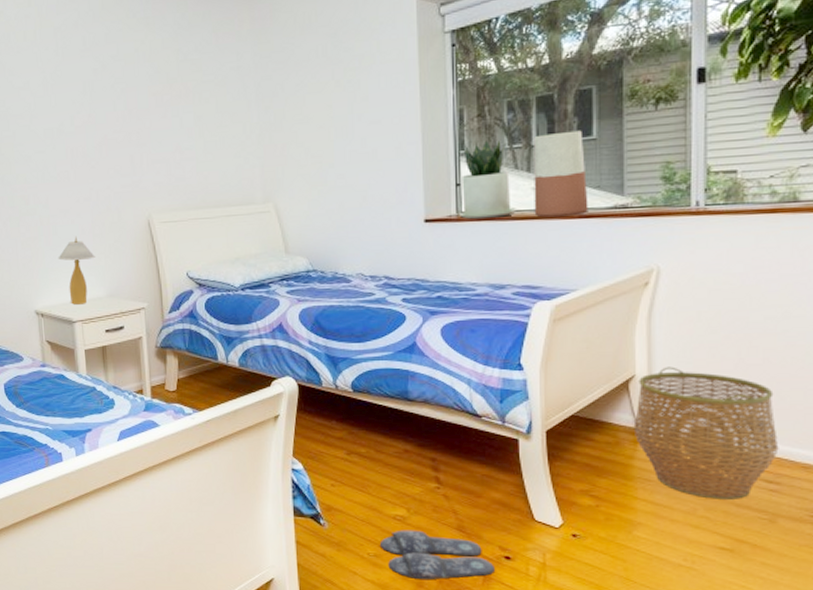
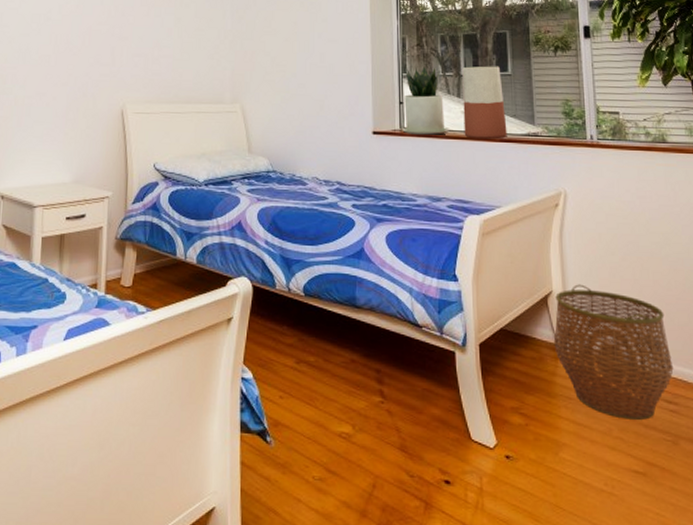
table lamp: present [58,236,95,305] -> none [27,119,65,189]
slippers: present [380,530,494,580] -> none [326,449,435,509]

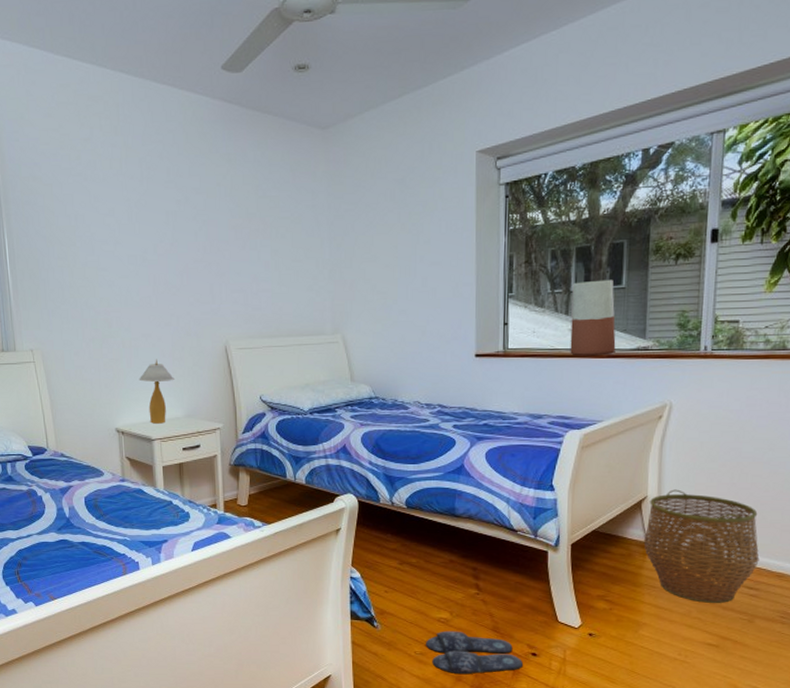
table lamp: none [27,119,65,189] -> present [139,359,174,424]
slippers: none [326,449,435,509] -> present [426,631,523,675]
planter: present [402,68,449,136] -> none [506,285,555,356]

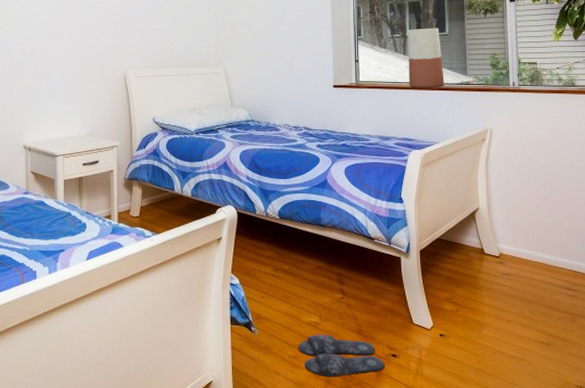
table lamp: present [139,359,174,424] -> none [47,84,79,141]
basket: present [643,489,760,603] -> none [479,202,574,303]

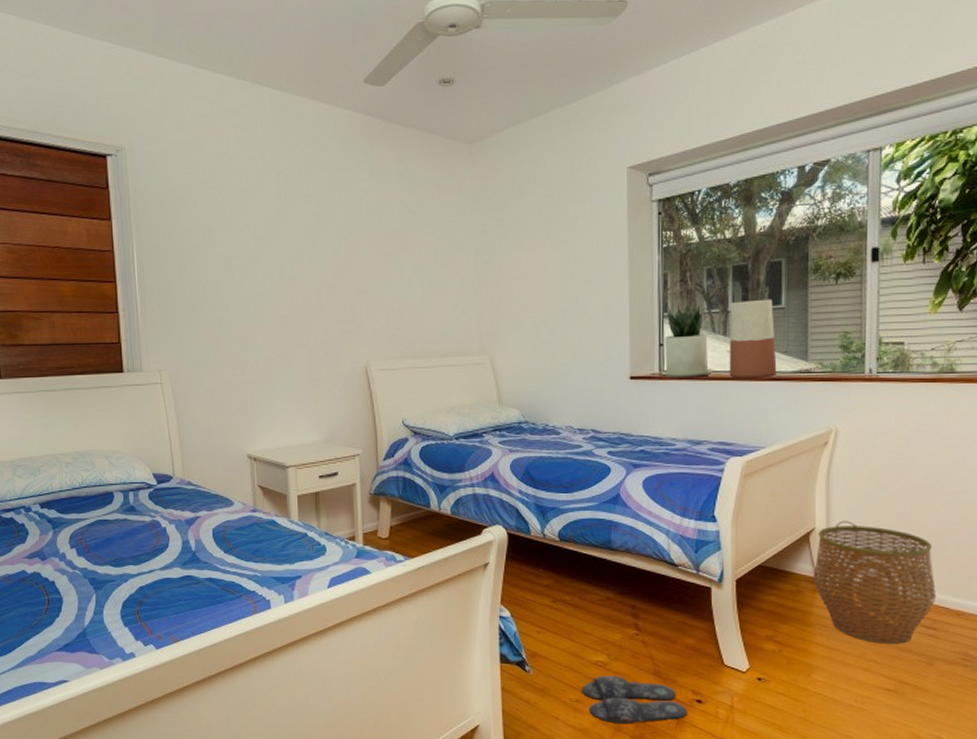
planter: none [358,31,397,87] -> present [662,305,713,379]
basket: none [479,202,574,303] -> present [813,520,937,644]

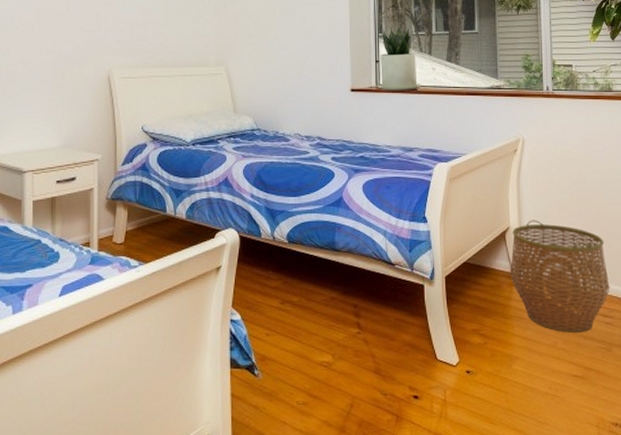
slippers: present [582,675,687,724] -> none [308,375,405,425]
vase: present [729,299,777,379] -> none [434,25,473,93]

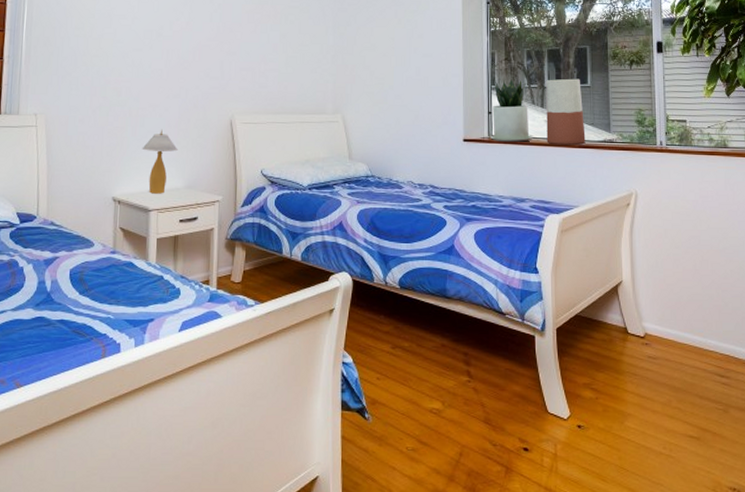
table lamp: none [13,86,52,154] -> present [142,129,178,194]
vase: none [434,25,473,93] -> present [546,78,586,146]
basket: present [509,220,610,333] -> none [622,274,727,392]

